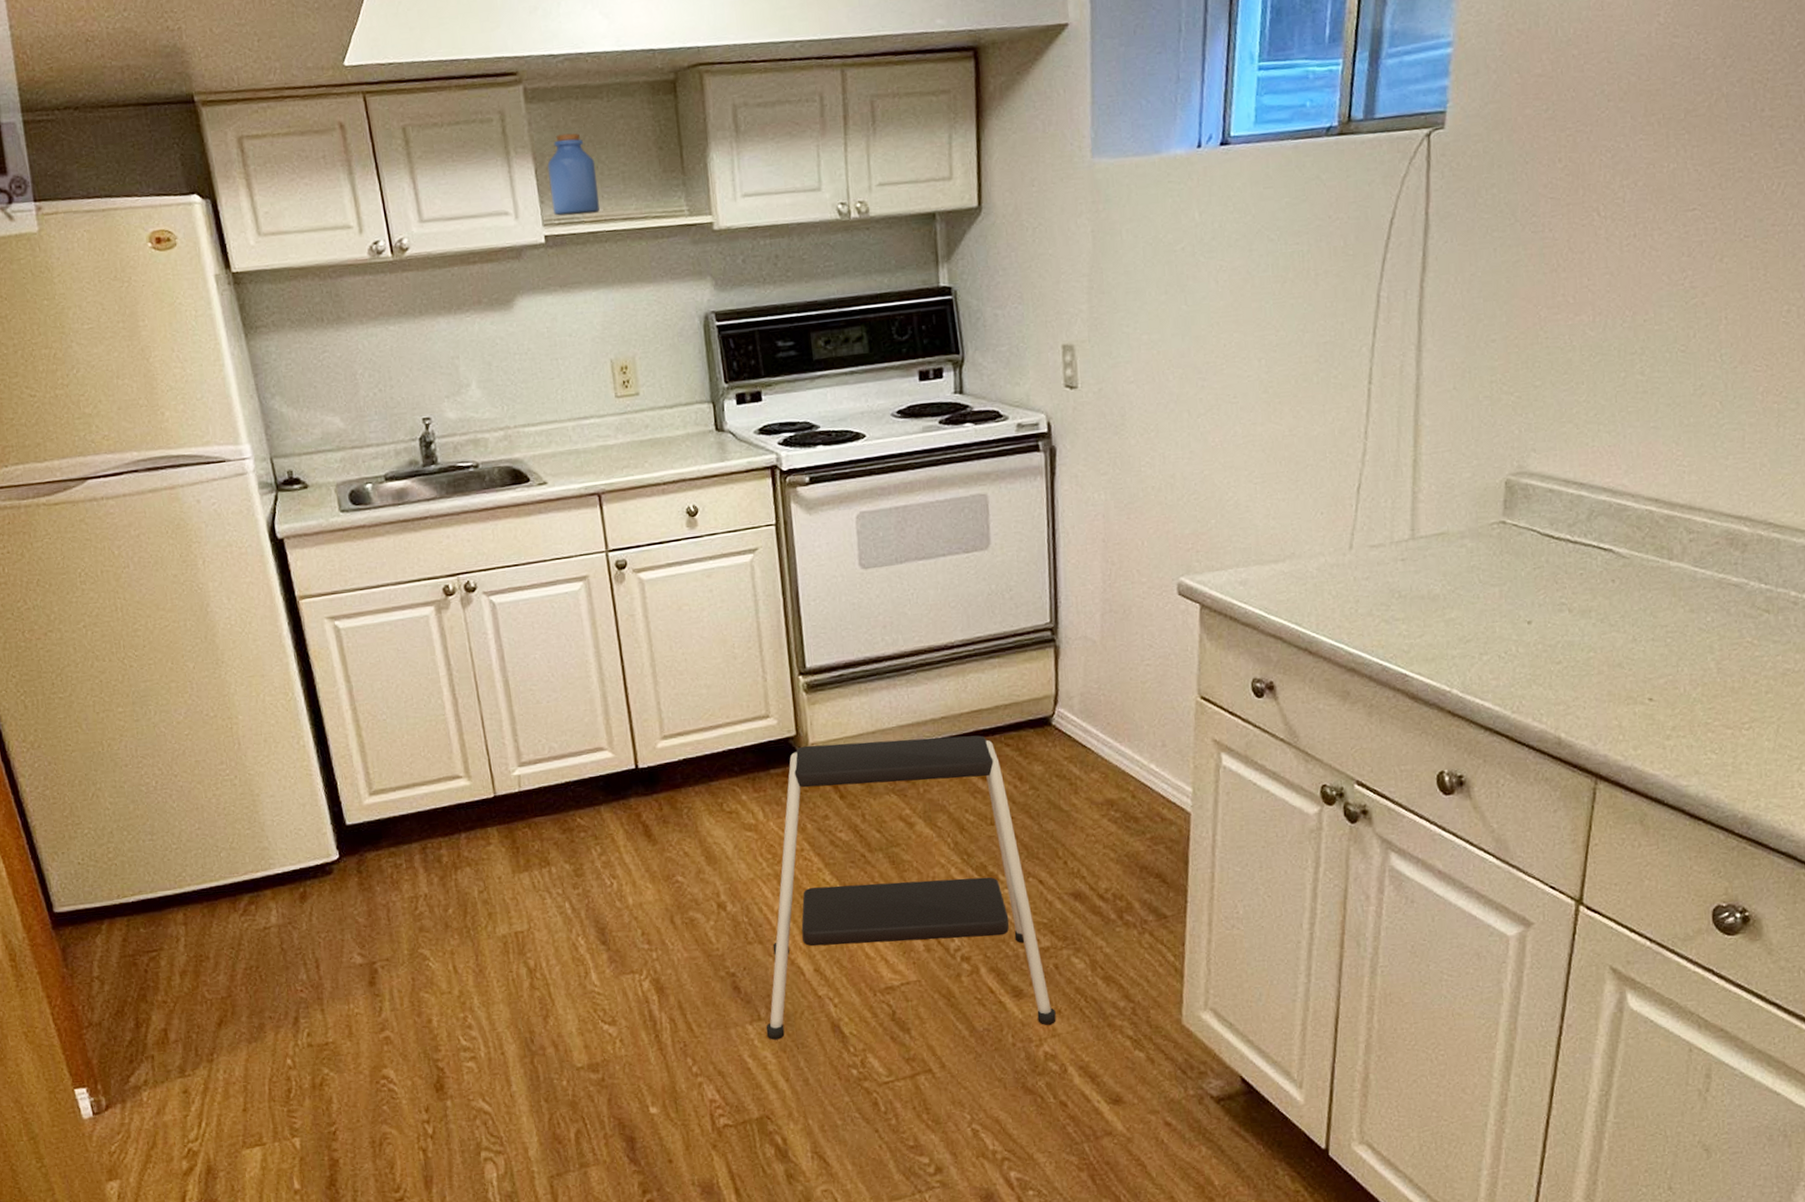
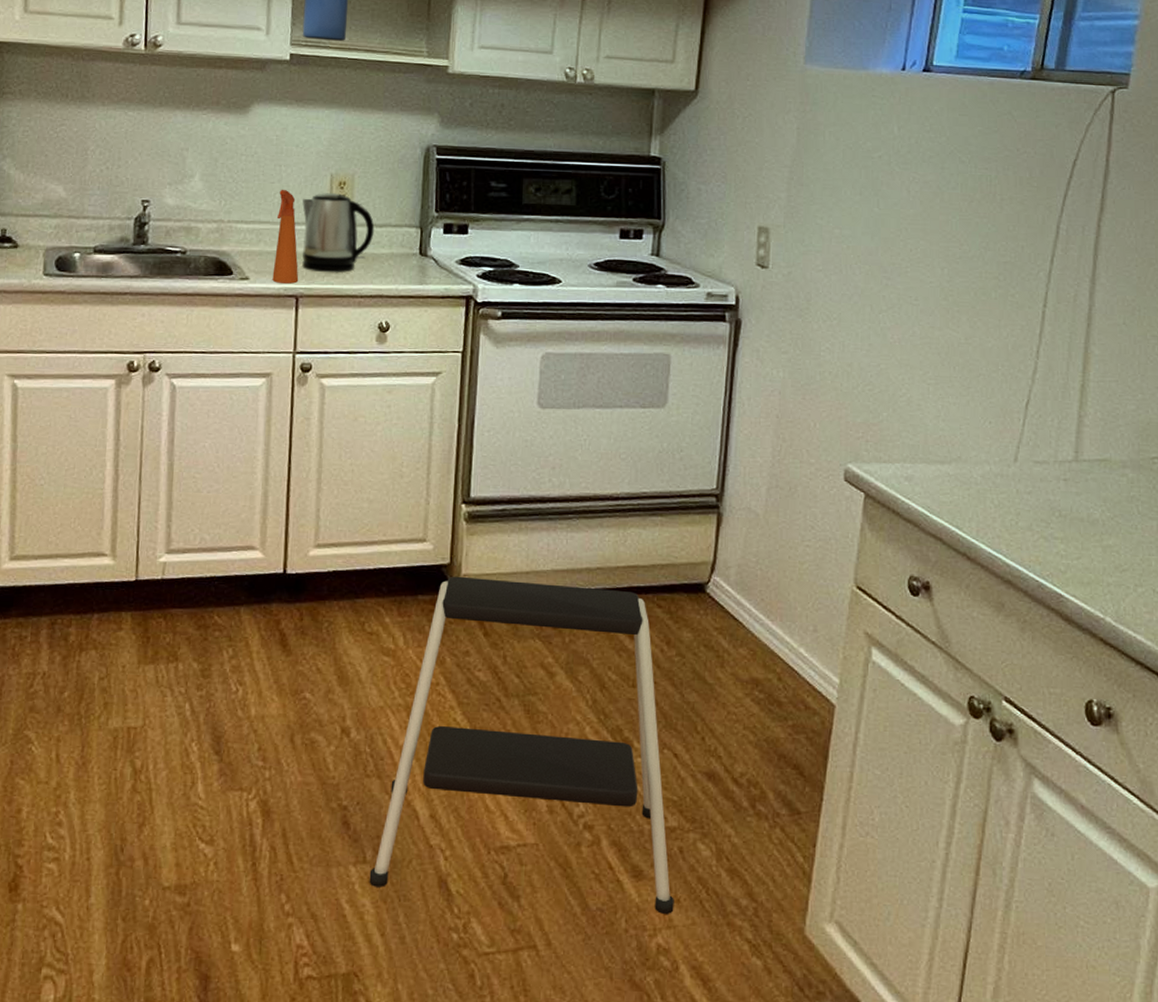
spray bottle: none [561,383,598,484] -> present [272,189,299,285]
kettle: none [586,378,666,465] -> present [302,192,375,274]

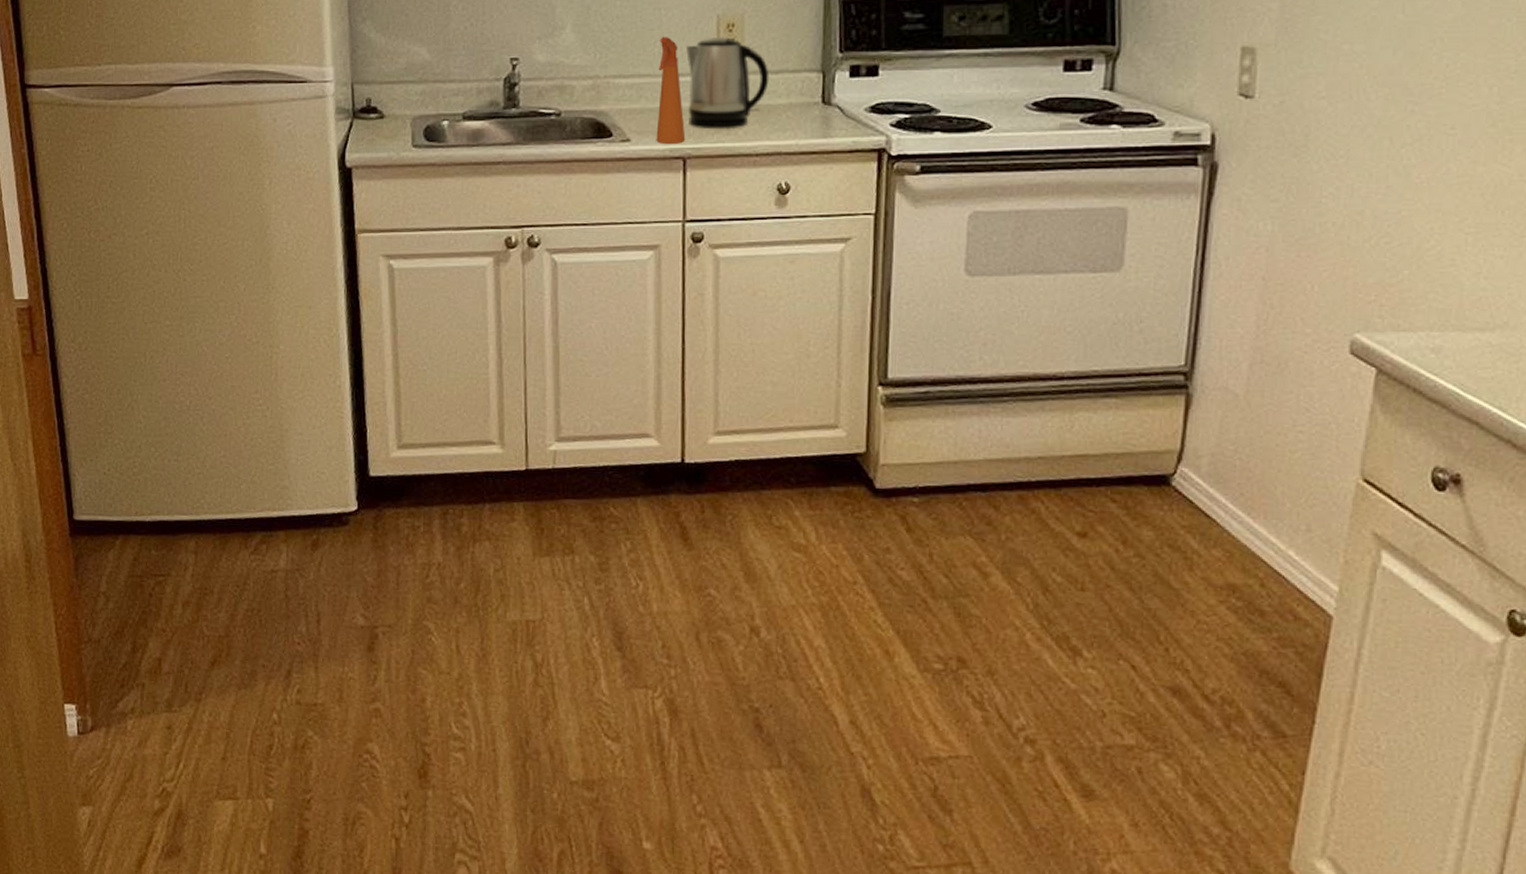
step stool: present [369,576,674,914] -> none [785,466,1131,839]

